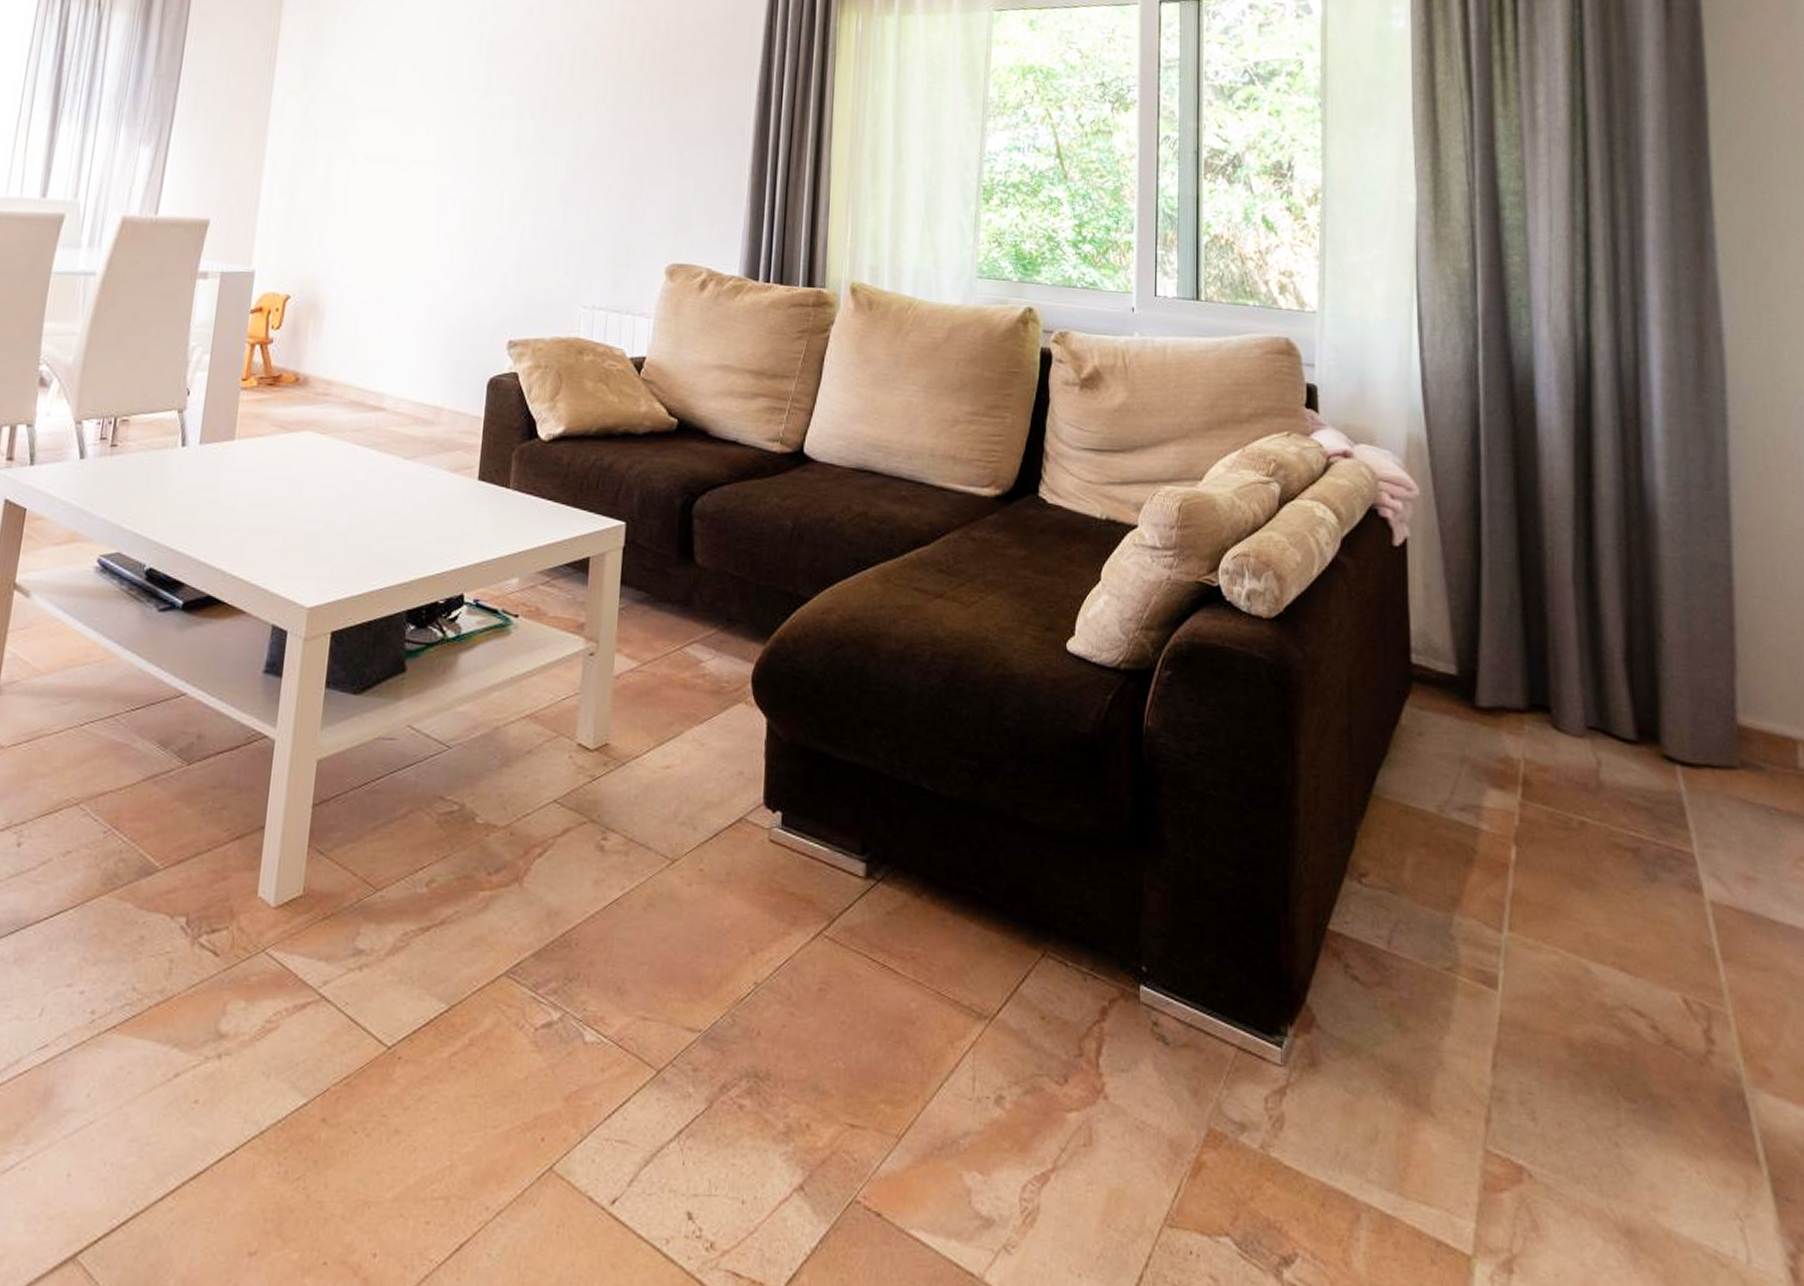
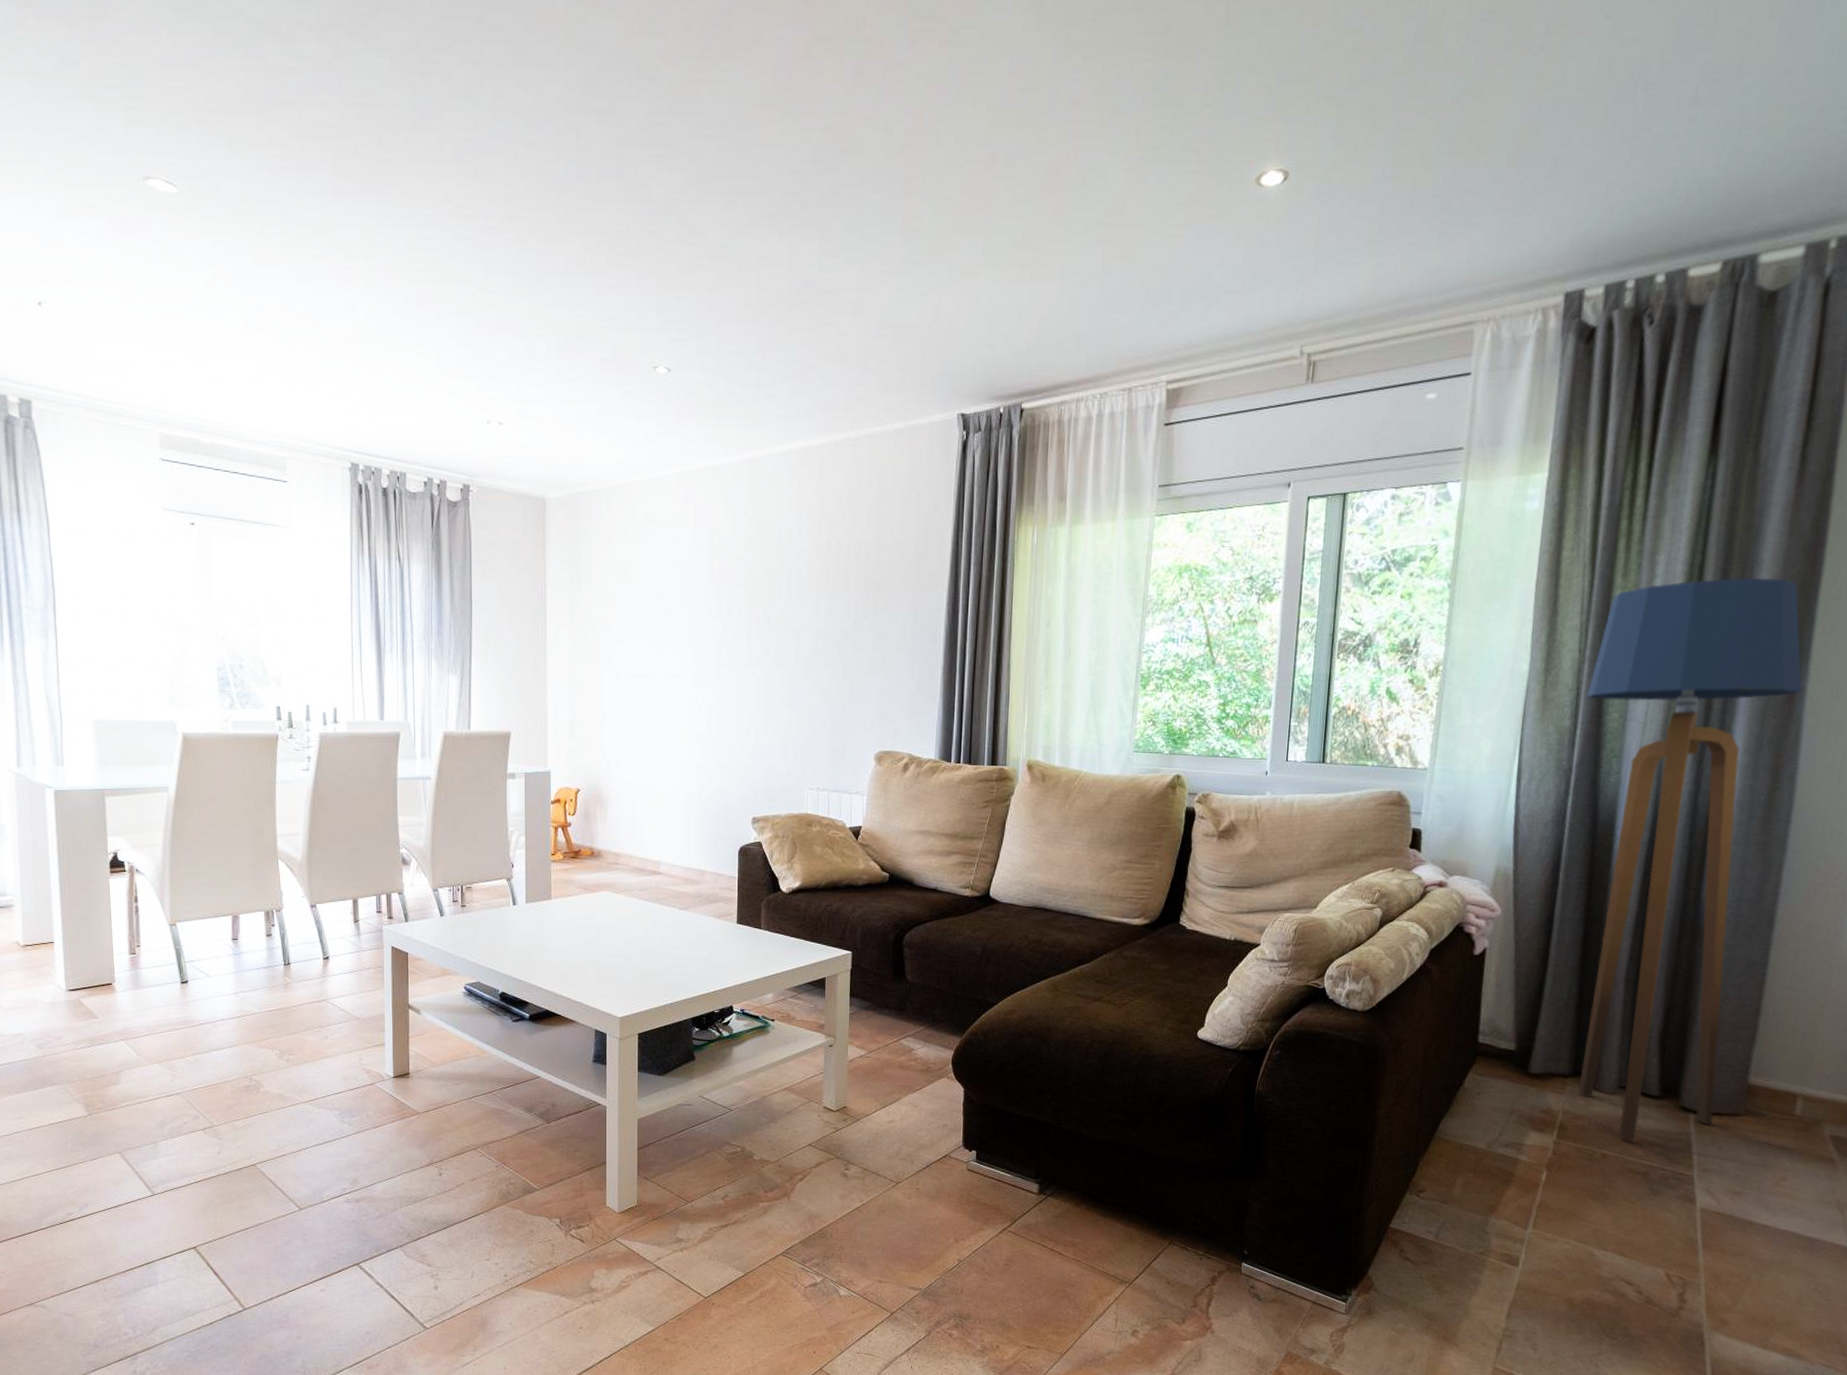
floor lamp: none [1482,112,1711,804] -> present [1578,577,1803,1141]

